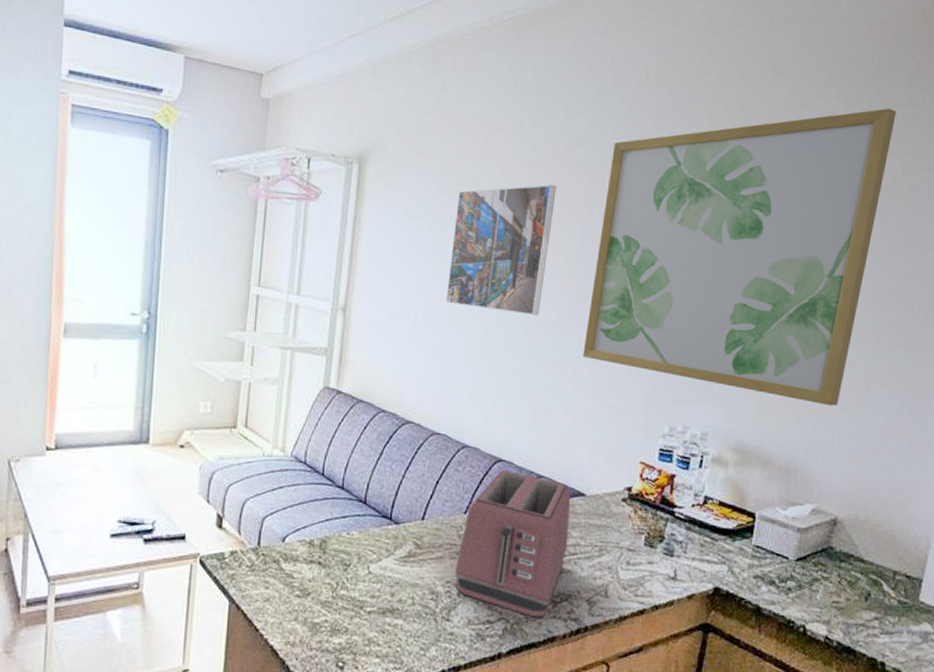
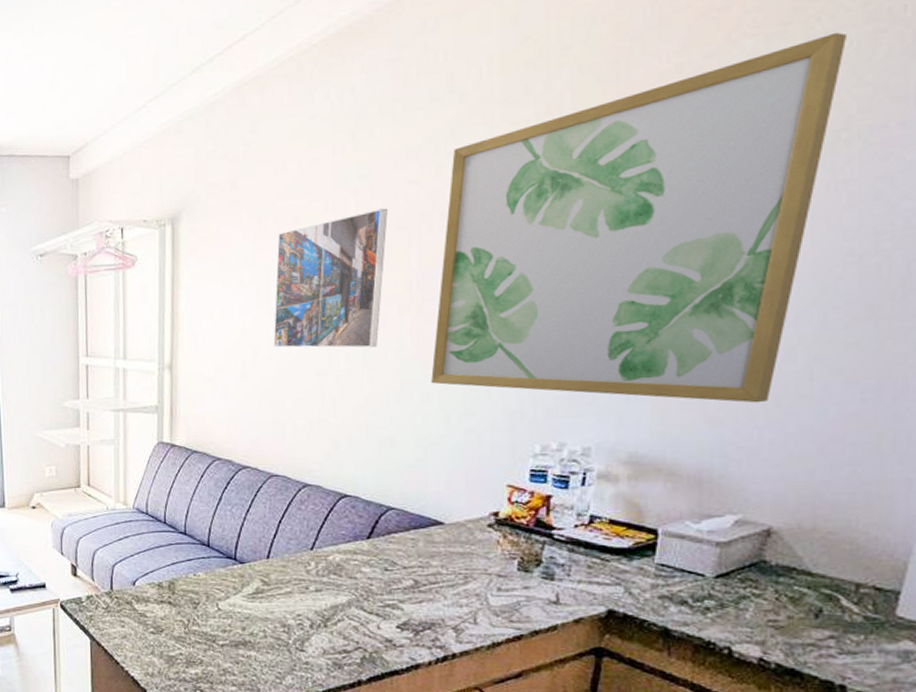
toaster: present [455,470,571,618] -> none [305,505,428,646]

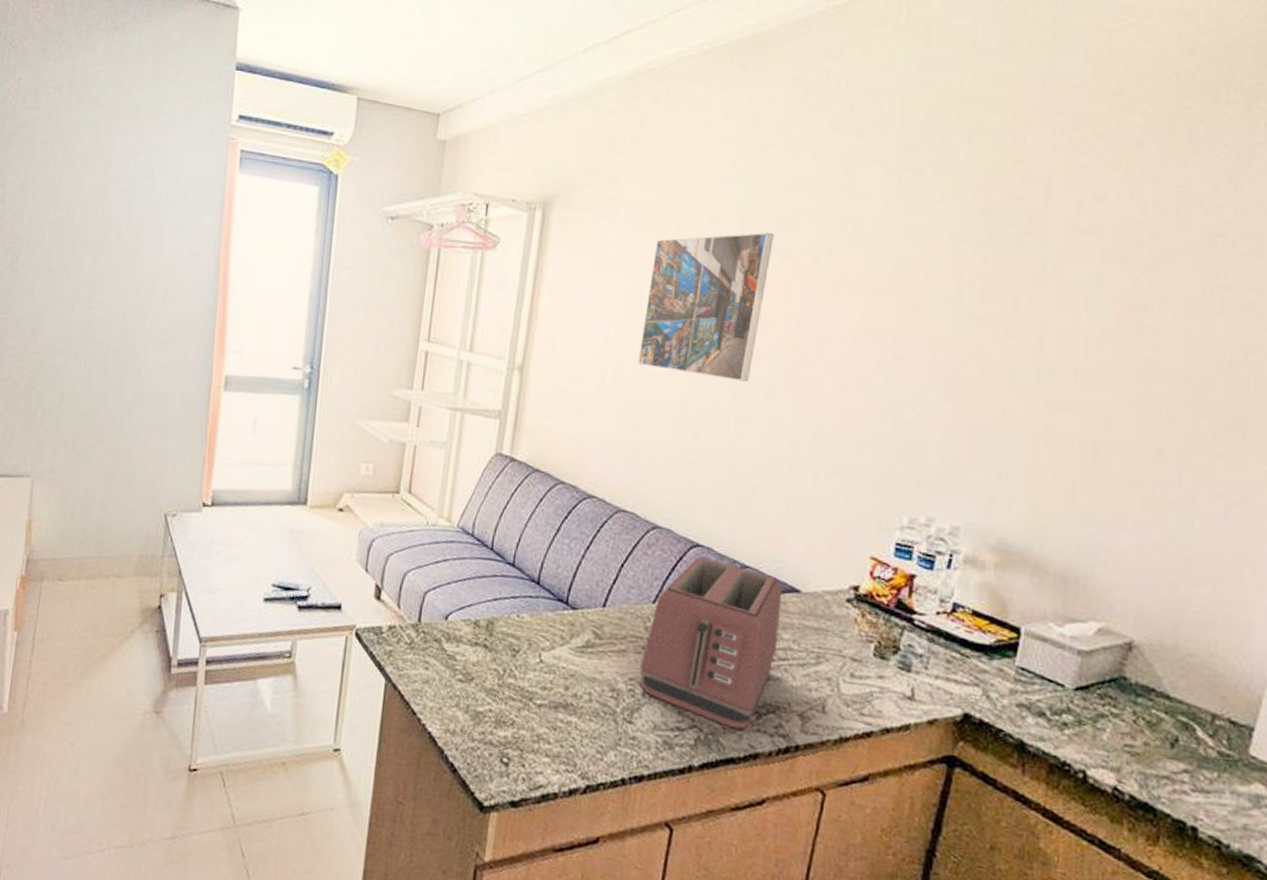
toaster: none [305,505,428,646] -> present [639,556,783,730]
wall art: present [431,32,846,403] -> none [801,137,1227,504]

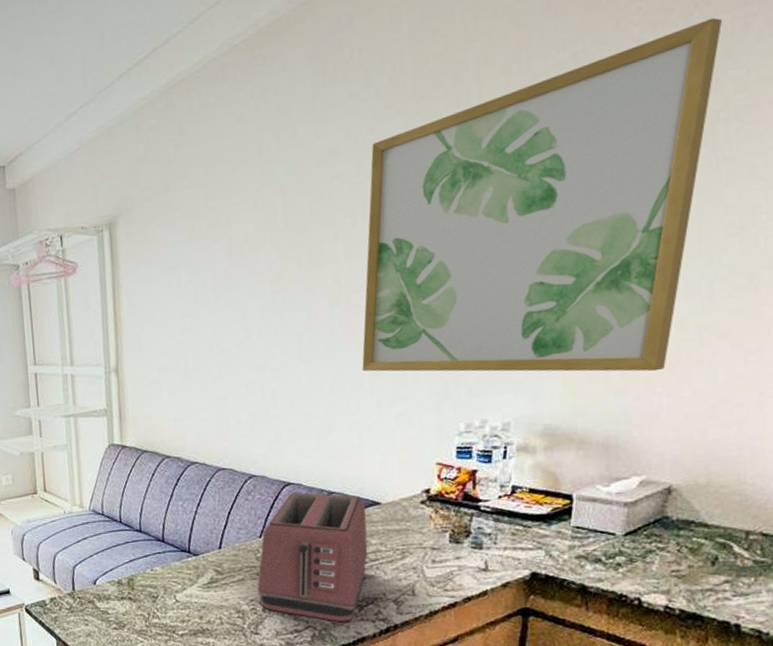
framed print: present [637,232,774,382] -> none [211,204,314,346]
wall art: none [801,137,1227,504] -> present [362,17,722,372]

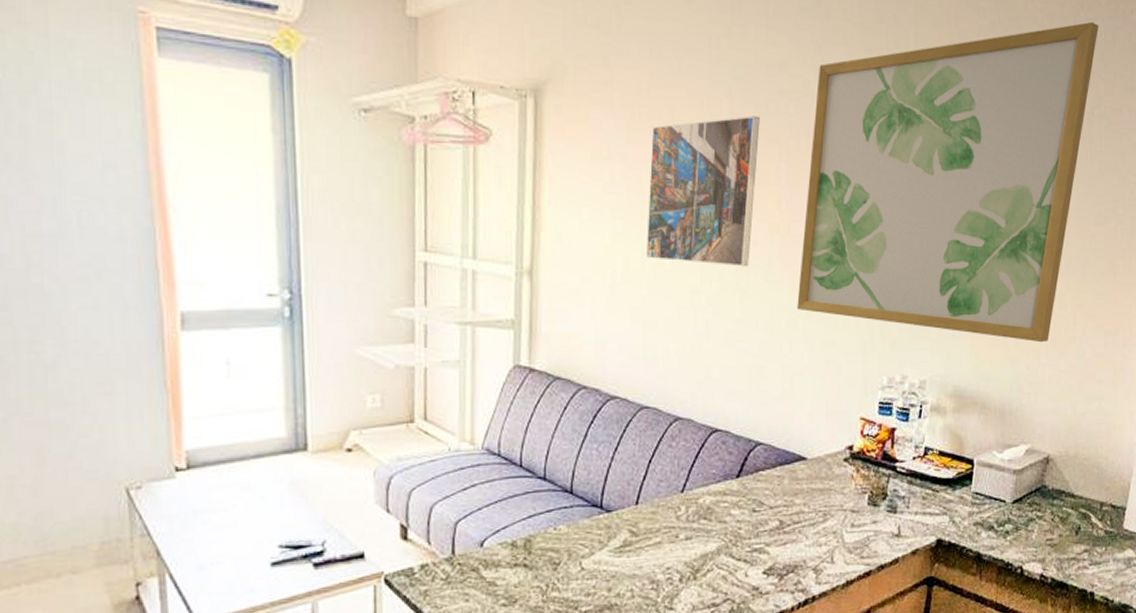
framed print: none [211,204,314,346] -> present [645,115,760,267]
toaster: present [257,492,368,622] -> none [675,440,792,594]

